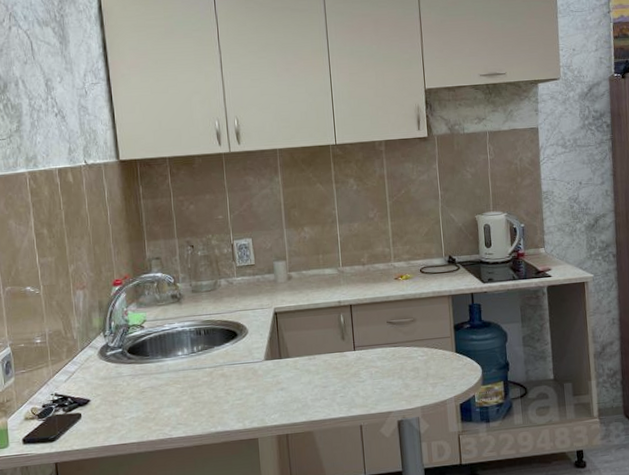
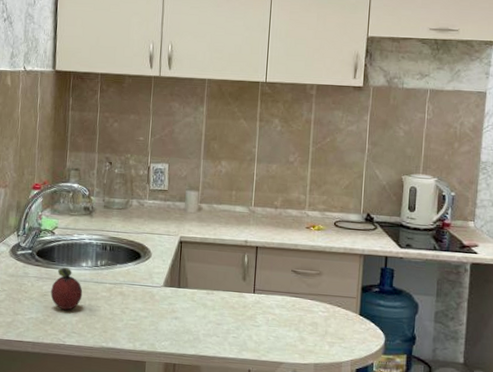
fruit: none [149,360,183,403] -> present [51,268,83,310]

